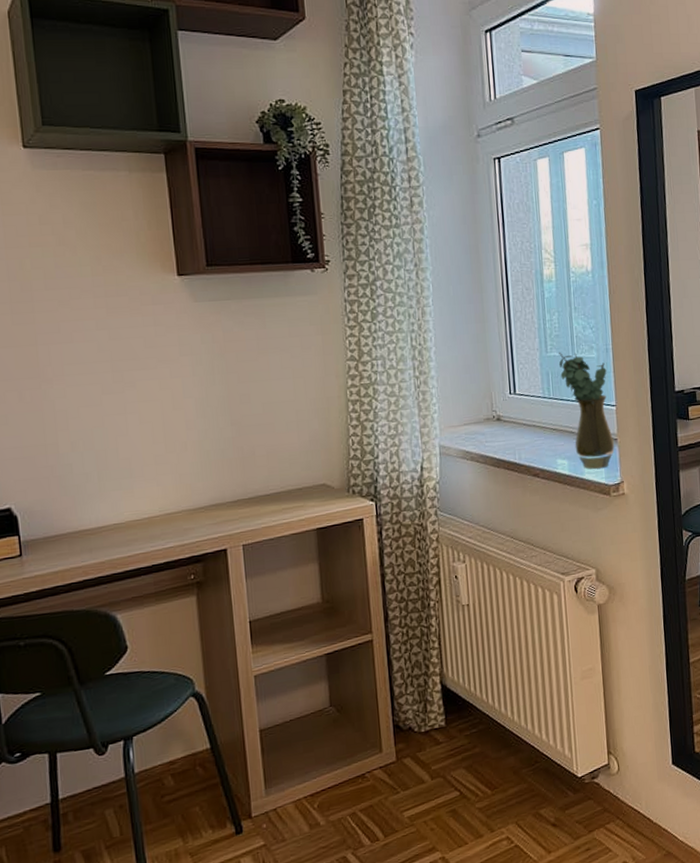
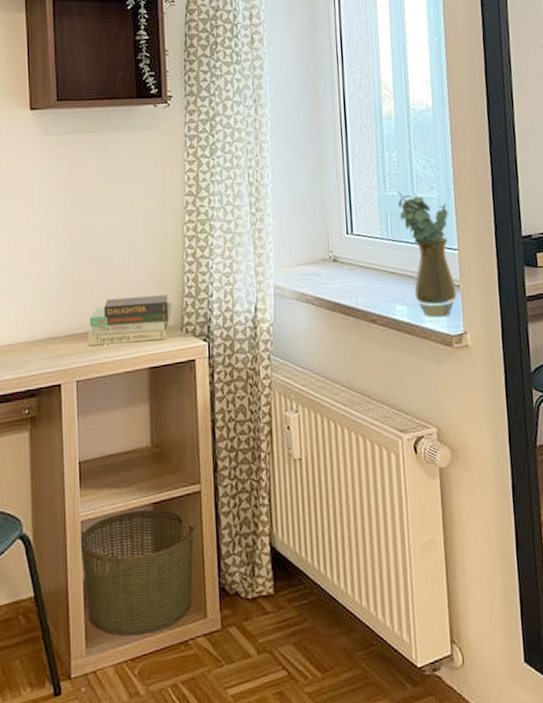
books: none [251,458,338,511] -> present [87,295,173,346]
basket: none [253,659,370,776] -> present [79,509,197,636]

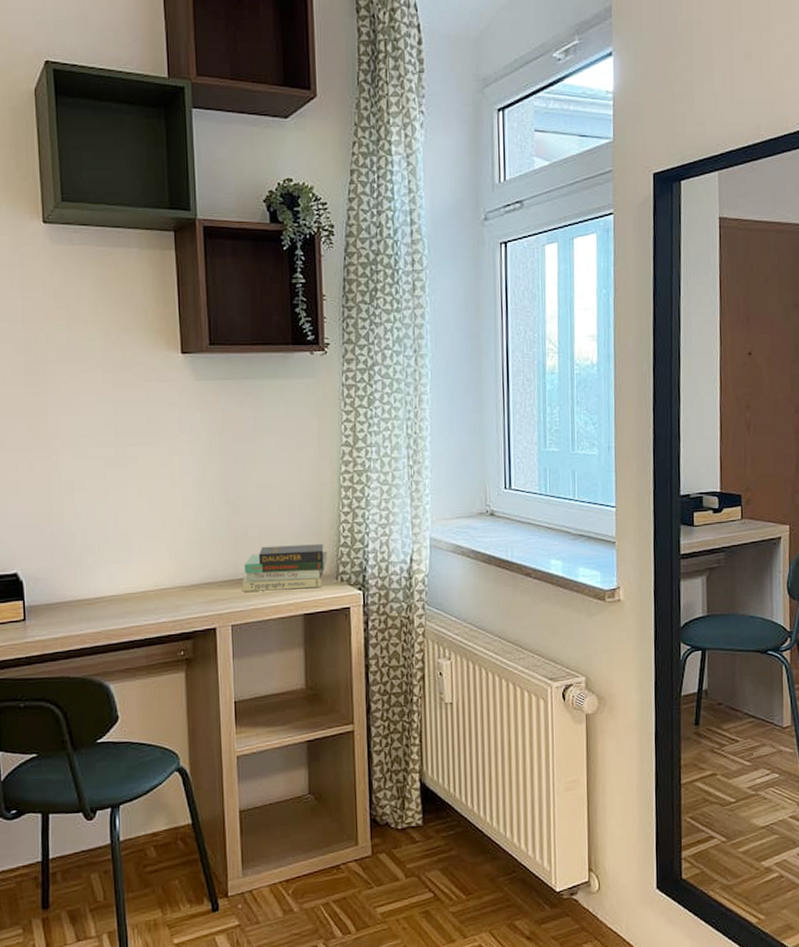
basket: present [79,509,197,636] -> none [234,747,350,860]
vase: present [398,191,457,318] -> none [558,447,612,573]

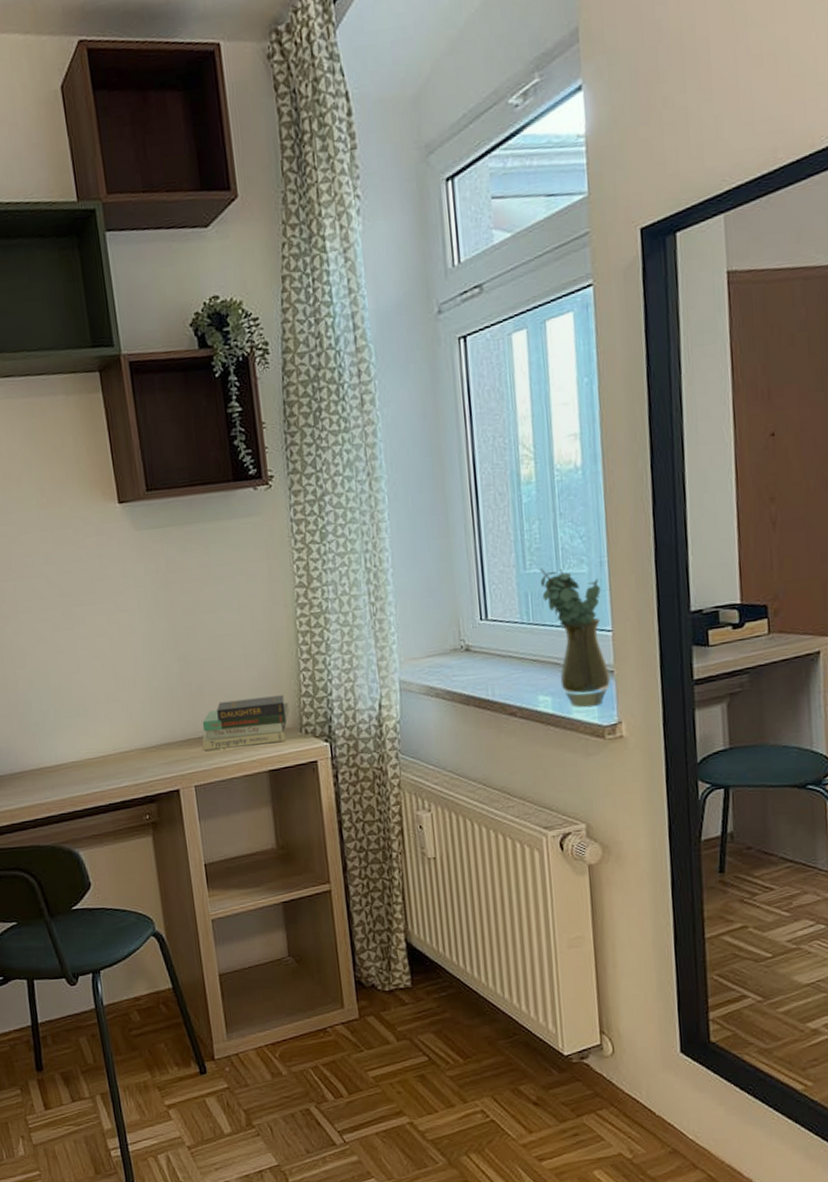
vase: none [558,447,612,573] -> present [540,568,610,708]

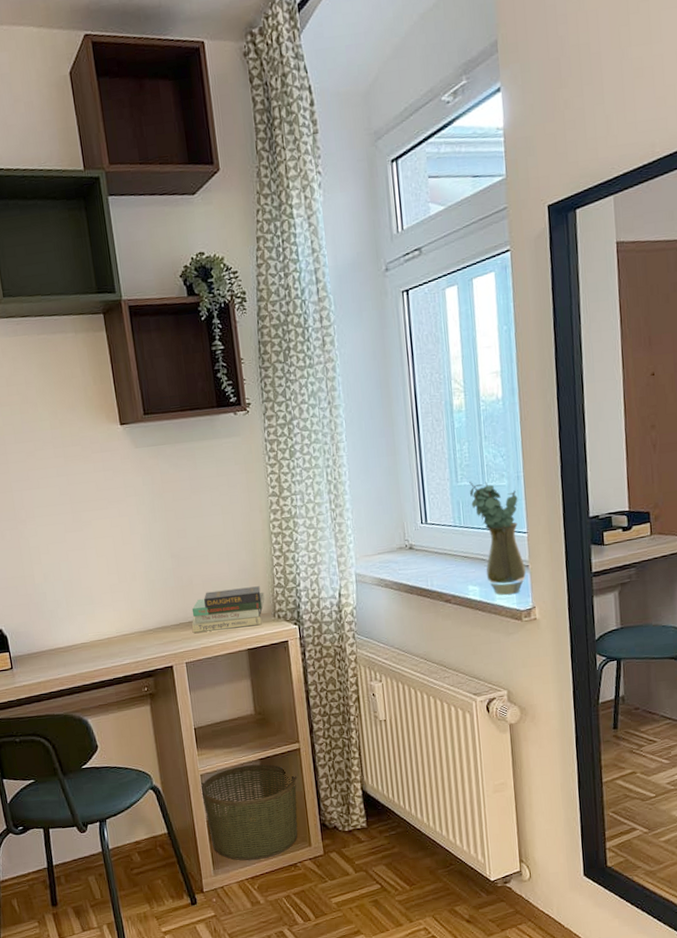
basket: none [211,908,329,1023] -> present [200,764,299,861]

